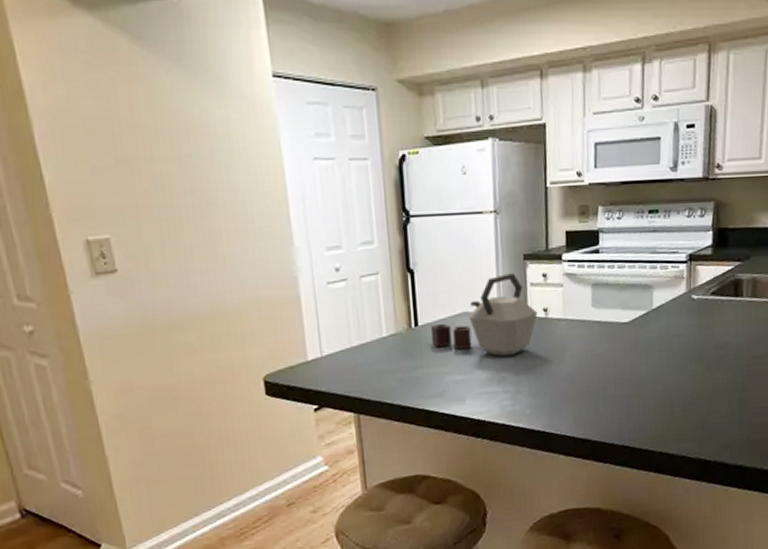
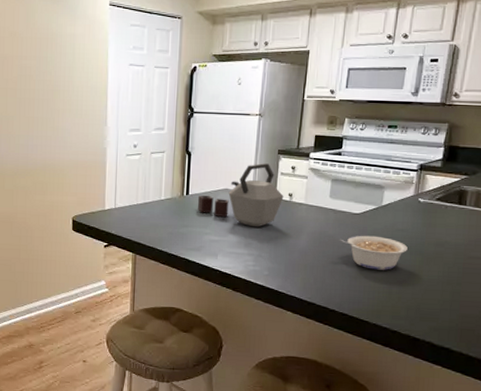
legume: none [609,346,686,388] -> present [339,235,408,270]

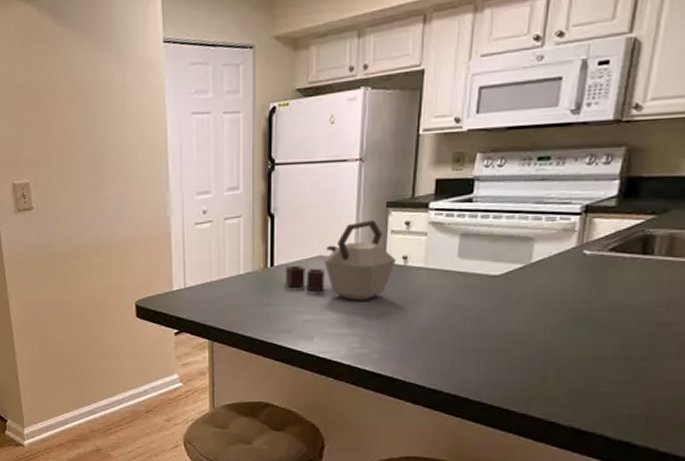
legume: present [339,235,408,270] -> none [472,302,568,346]

